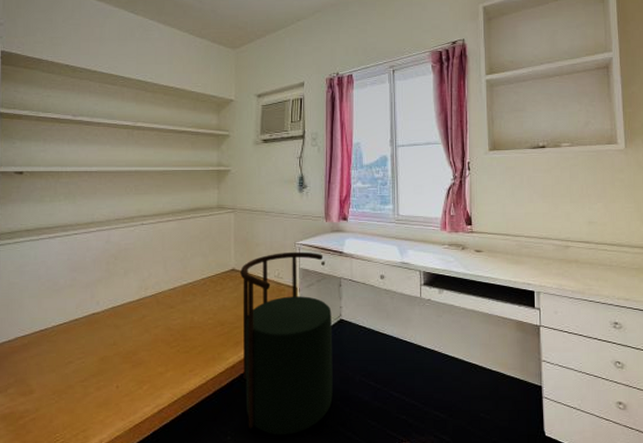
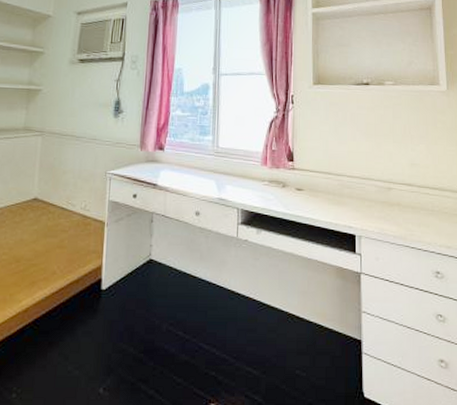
stool: present [240,251,333,436] -> none [36,181,141,393]

